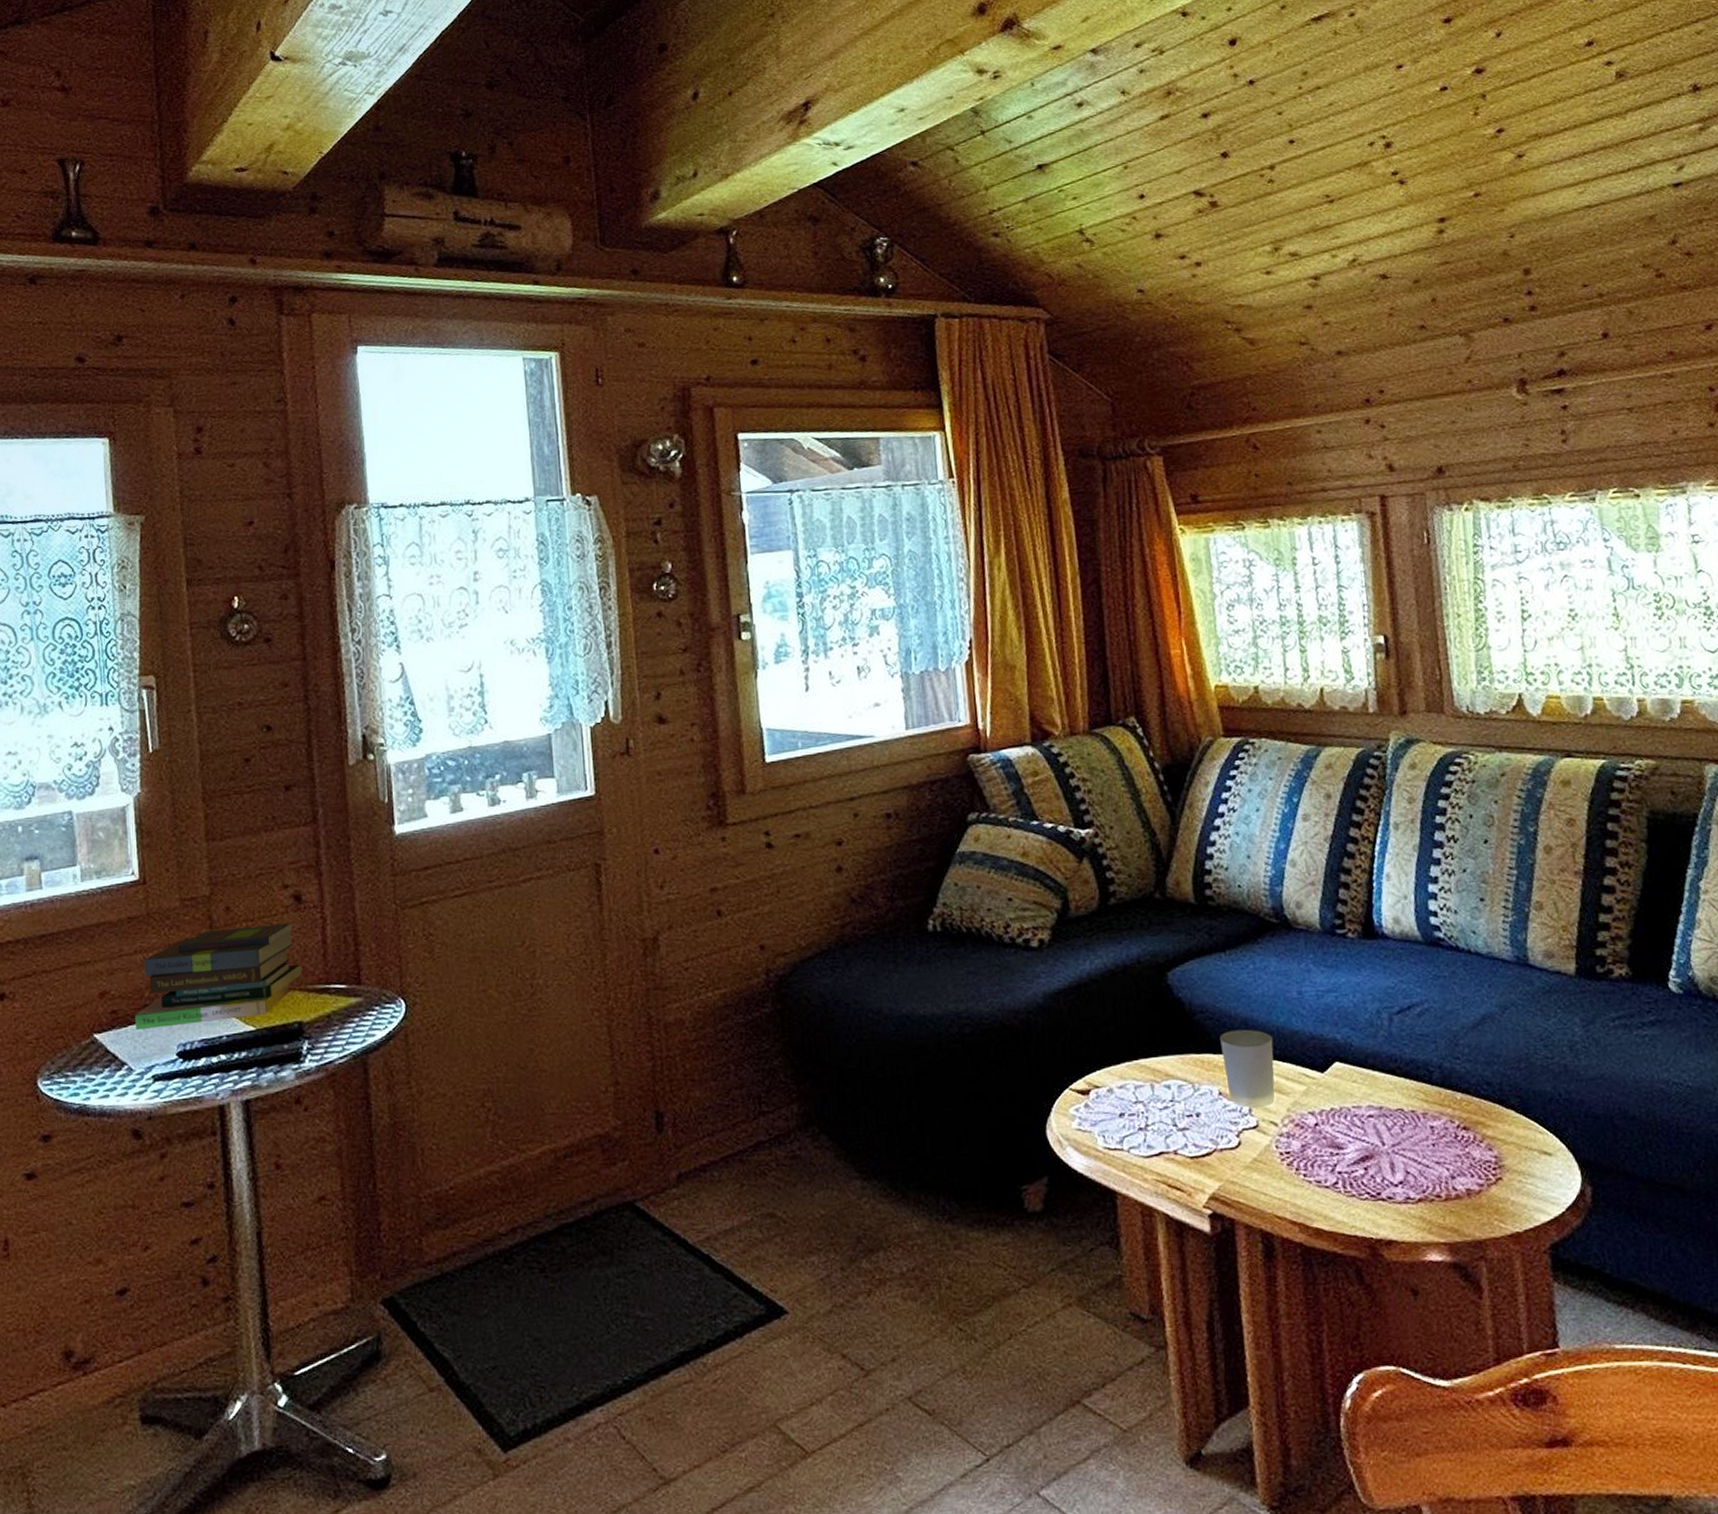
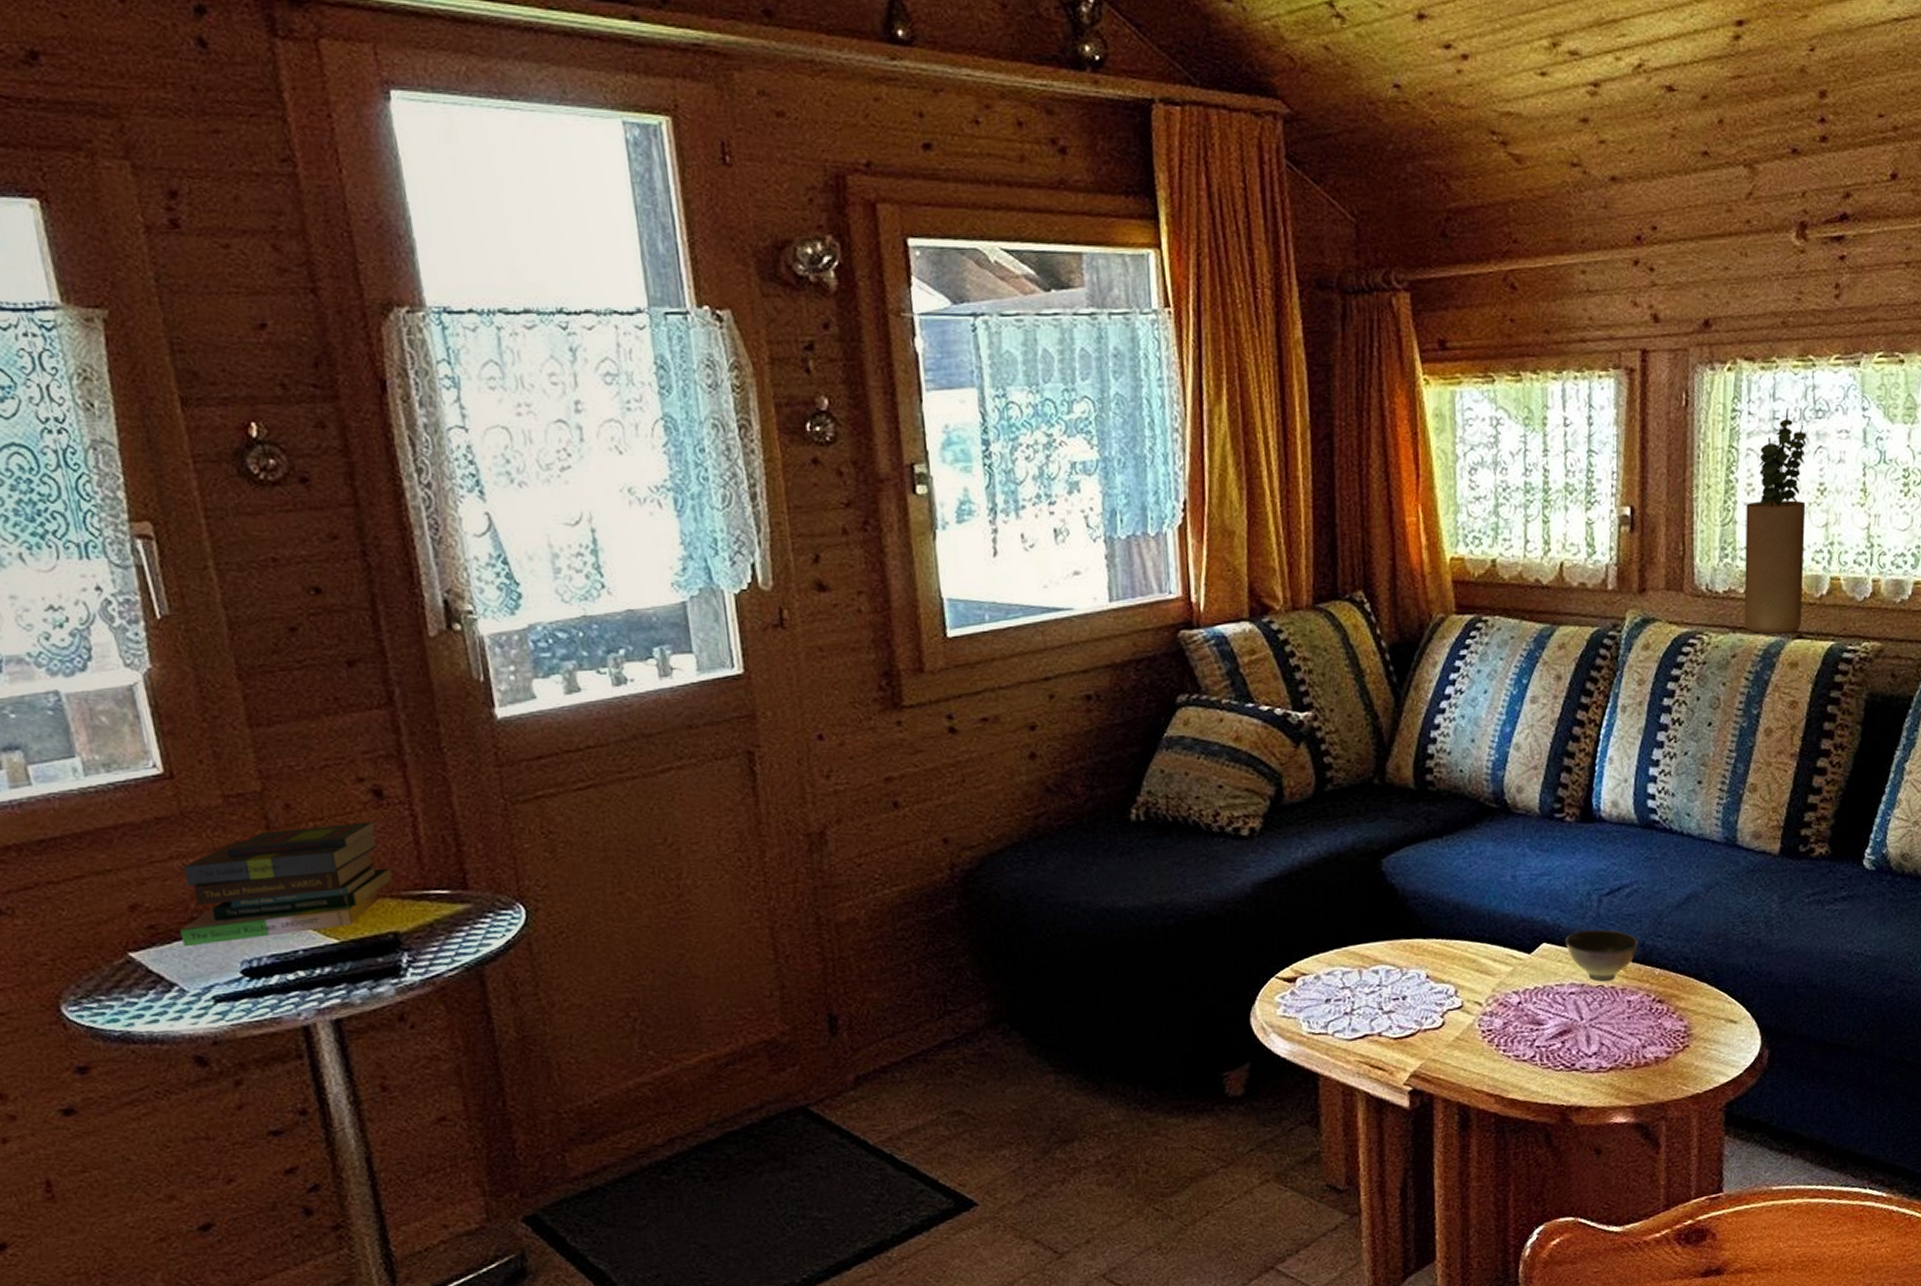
candle holder: present [1220,1029,1276,1109] -> none [1431,913,1484,990]
bowl: none [1357,1049,1436,1106] -> present [1564,929,1639,983]
vase: none [1498,542,1569,753] -> present [1744,408,1807,634]

